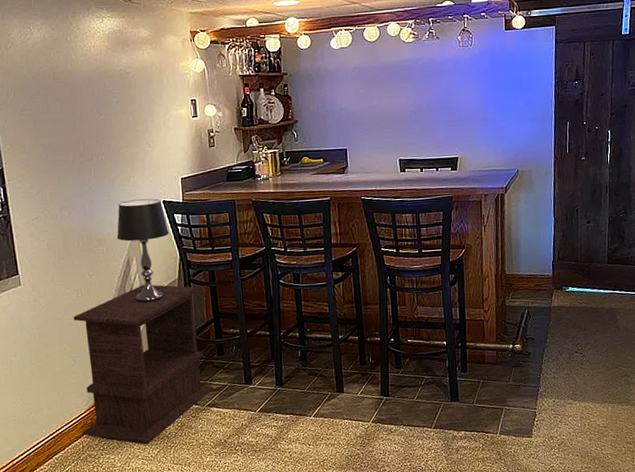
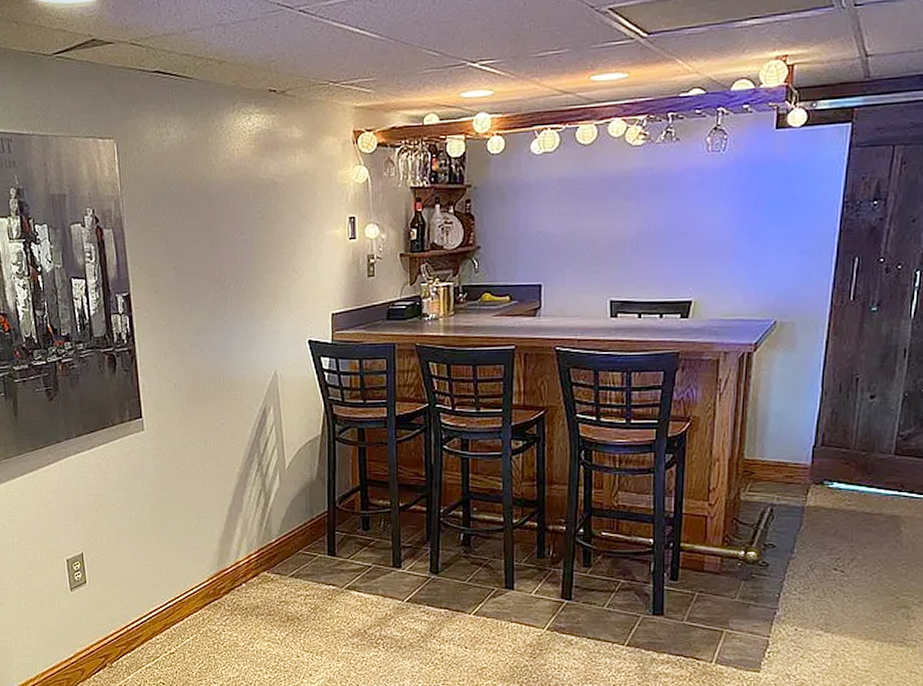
side table: present [73,285,214,445] -> none [200,440,355,625]
table lamp: present [116,198,170,303] -> none [252,337,315,461]

